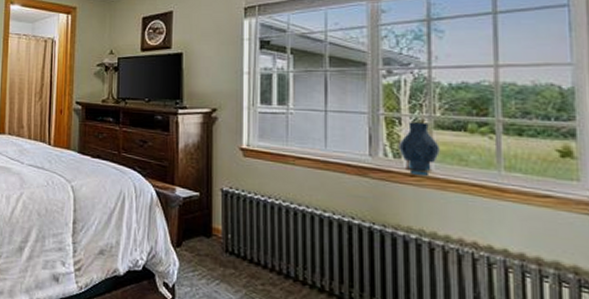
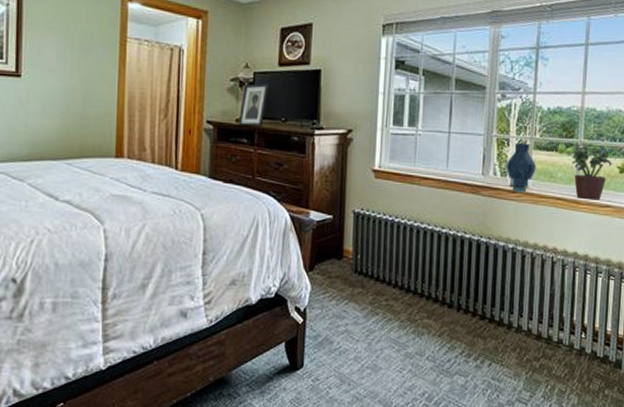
picture frame: none [104,68,132,107] -> present [238,83,269,127]
potted plant: none [488,121,549,189] -> present [572,142,614,200]

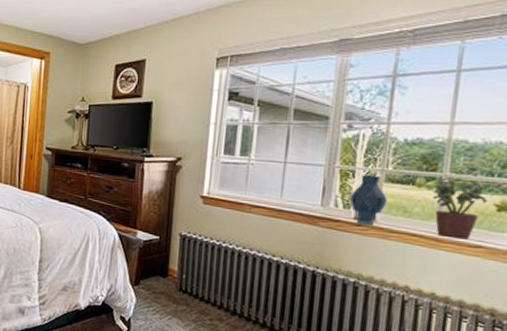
picture frame: present [238,83,269,127] -> none [74,115,102,153]

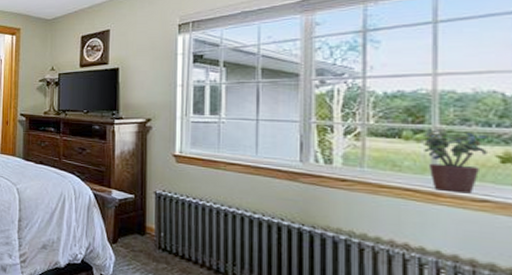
vase: present [349,175,388,226] -> none [330,130,372,181]

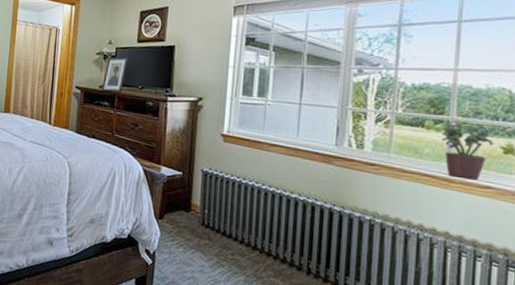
picture frame: none [46,83,72,118] -> present [101,57,128,92]

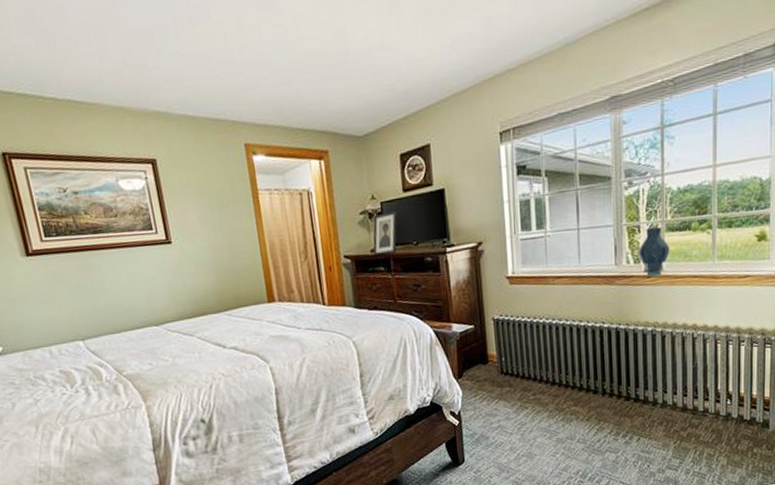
vase: none [362,117,398,166] -> present [638,227,670,277]
potted plant: present [442,119,496,181] -> none [707,217,751,274]

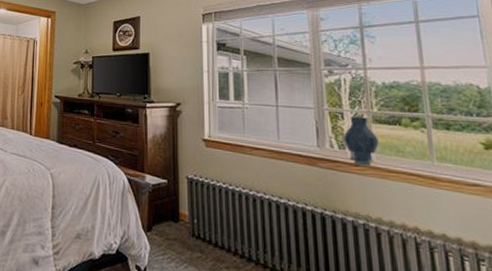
picture frame: present [373,211,397,256] -> none [80,65,105,100]

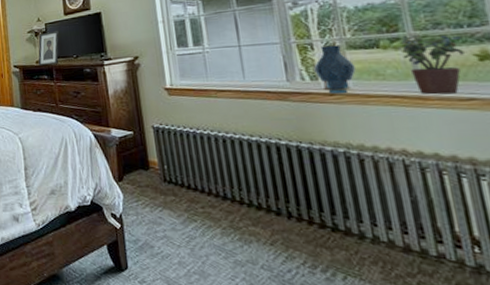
picture frame: none [80,65,105,100] -> present [38,31,59,66]
potted plant: none [420,116,473,178] -> present [401,35,464,95]

